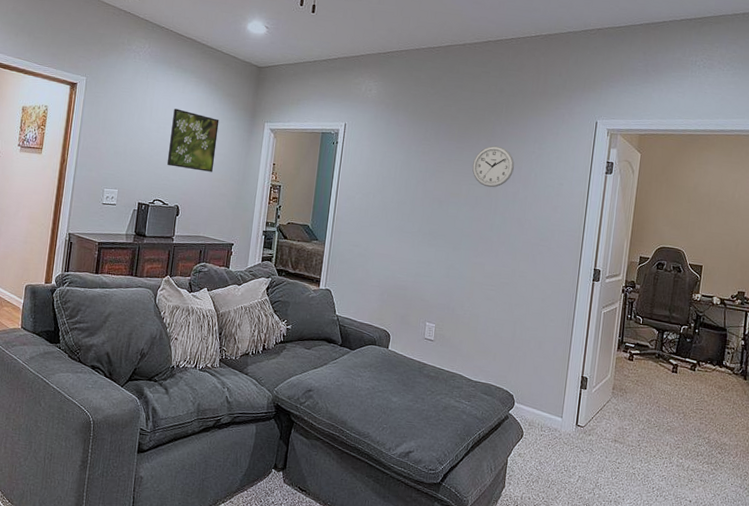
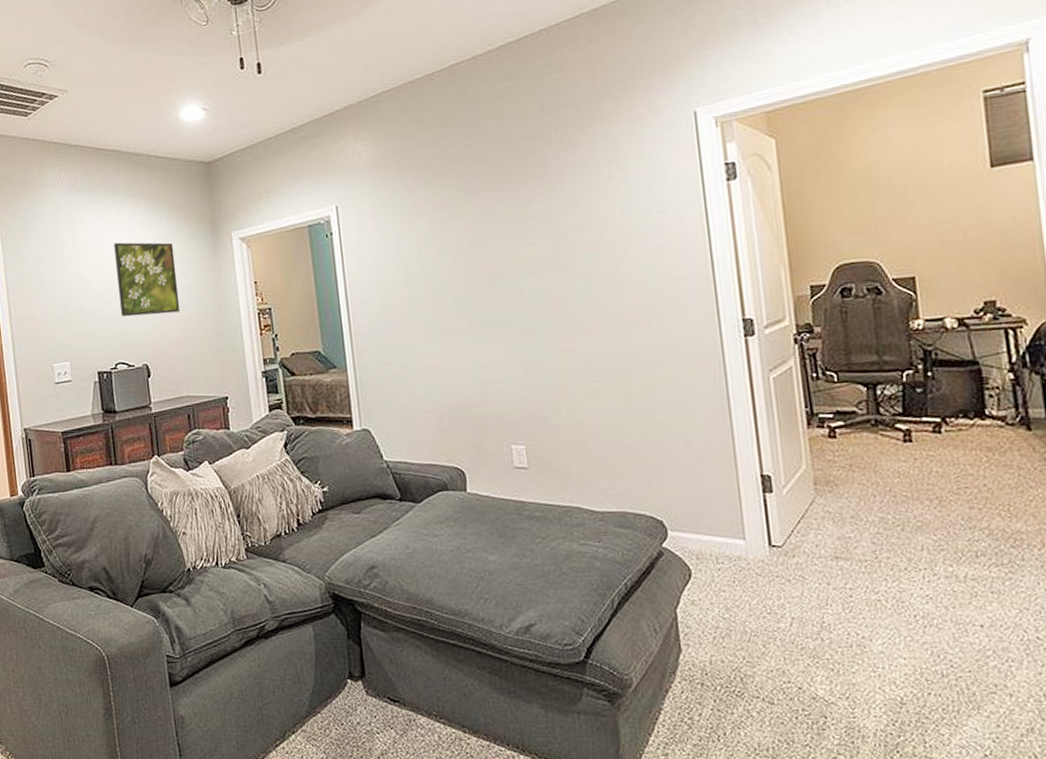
wall clock: present [472,145,514,188] -> none [525,181,587,242]

